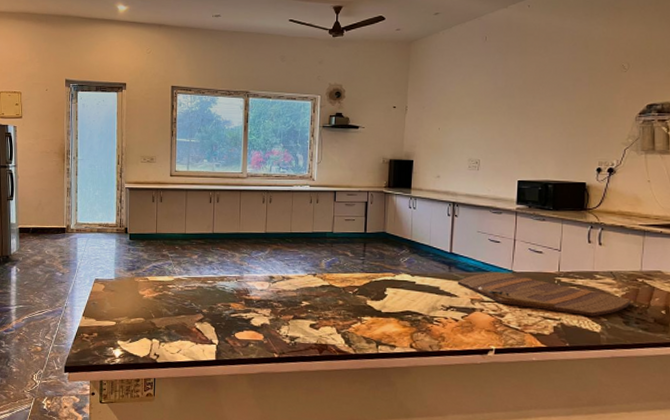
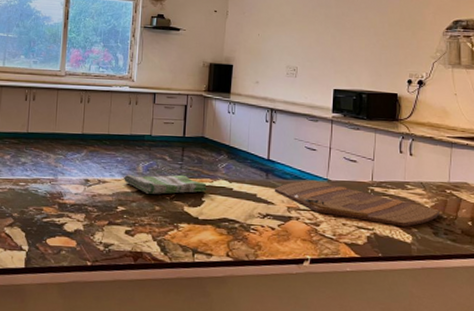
dish towel: none [307,269,389,289] -> present [124,174,207,194]

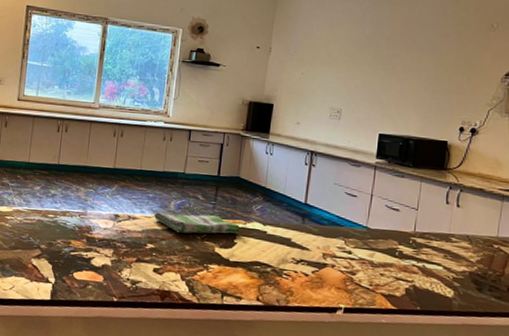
cutting board: present [274,180,440,227] -> none [309,227,486,281]

